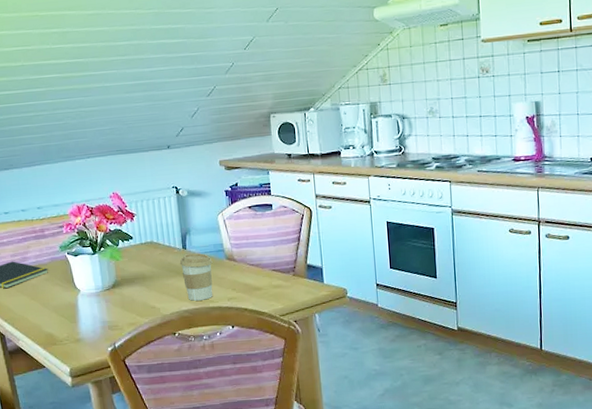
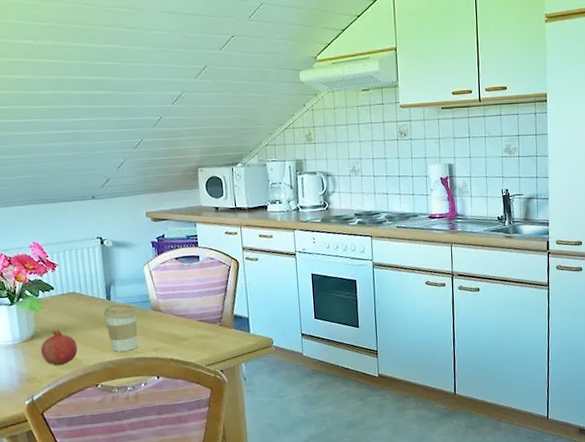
fruit: none [121,278,156,314] -> present [41,329,78,366]

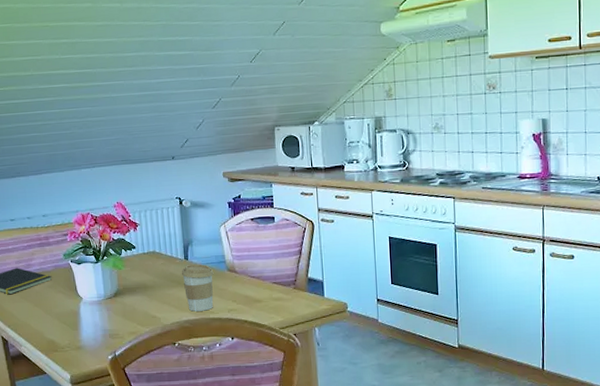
fruit: present [41,329,78,366] -> none [123,287,157,323]

